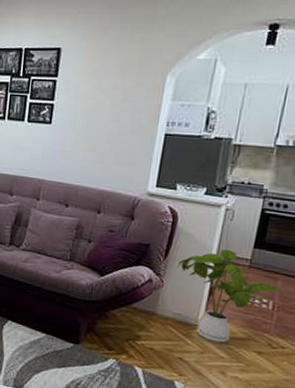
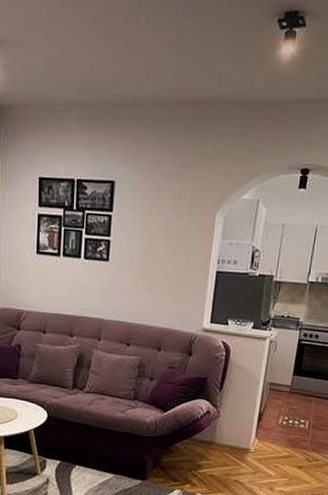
house plant: present [177,249,284,343] -> none [231,378,317,463]

